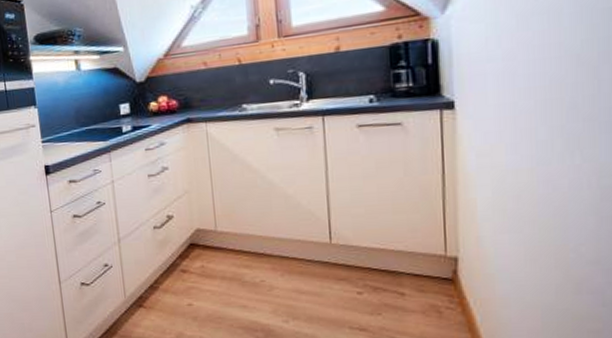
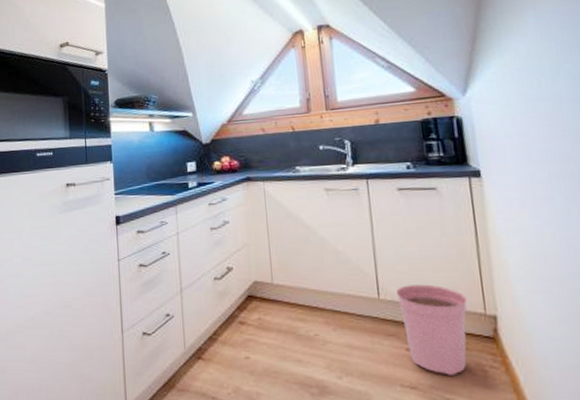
plant pot: none [349,227,427,317] -> present [396,284,467,375]

